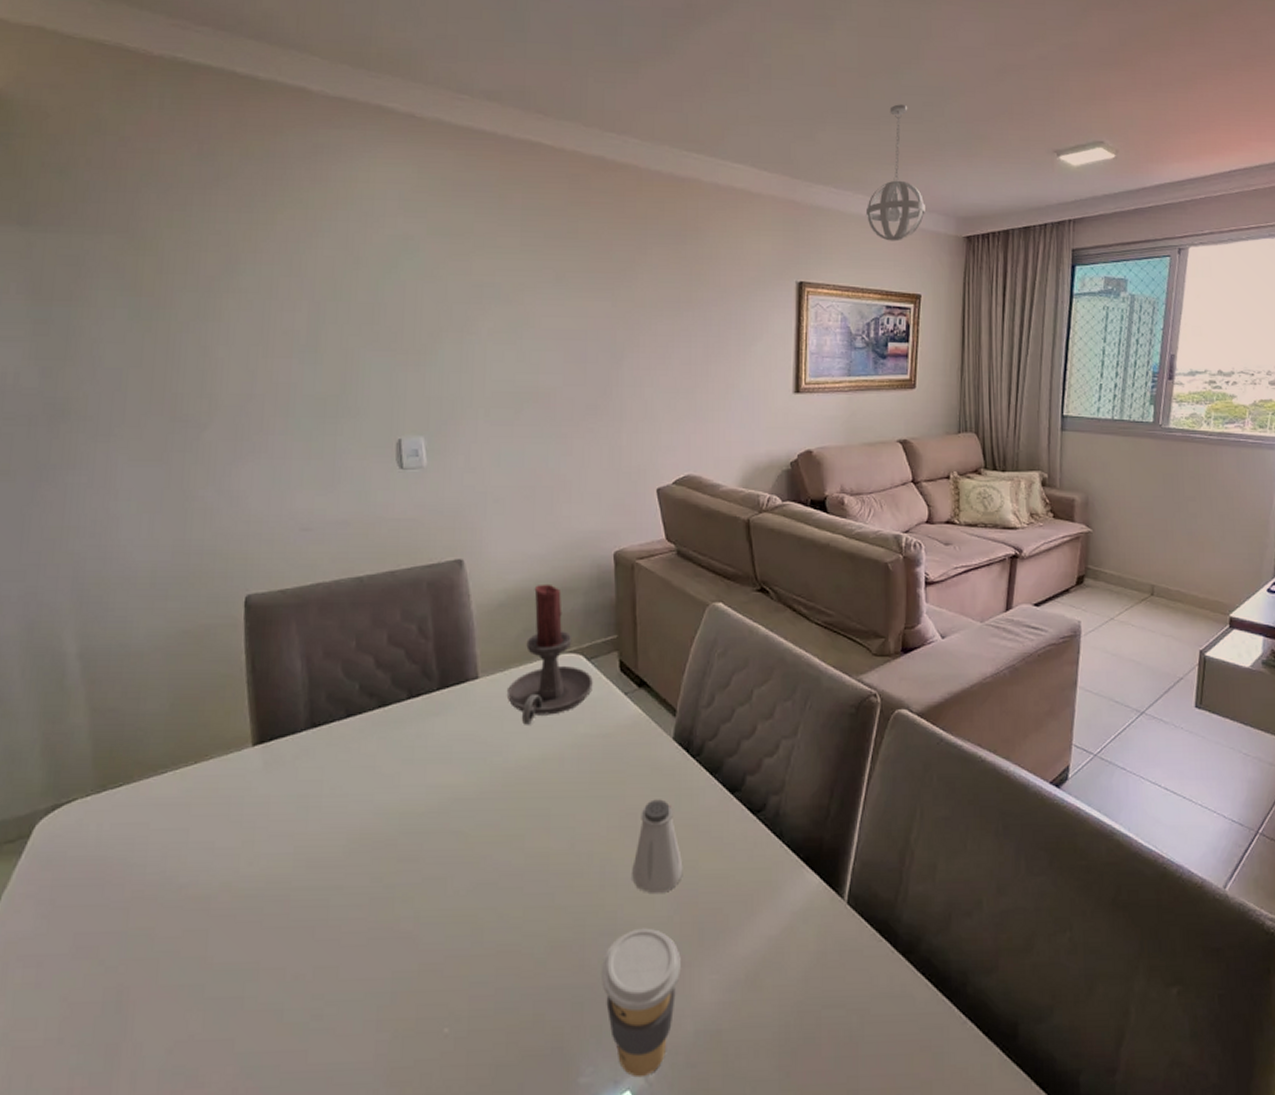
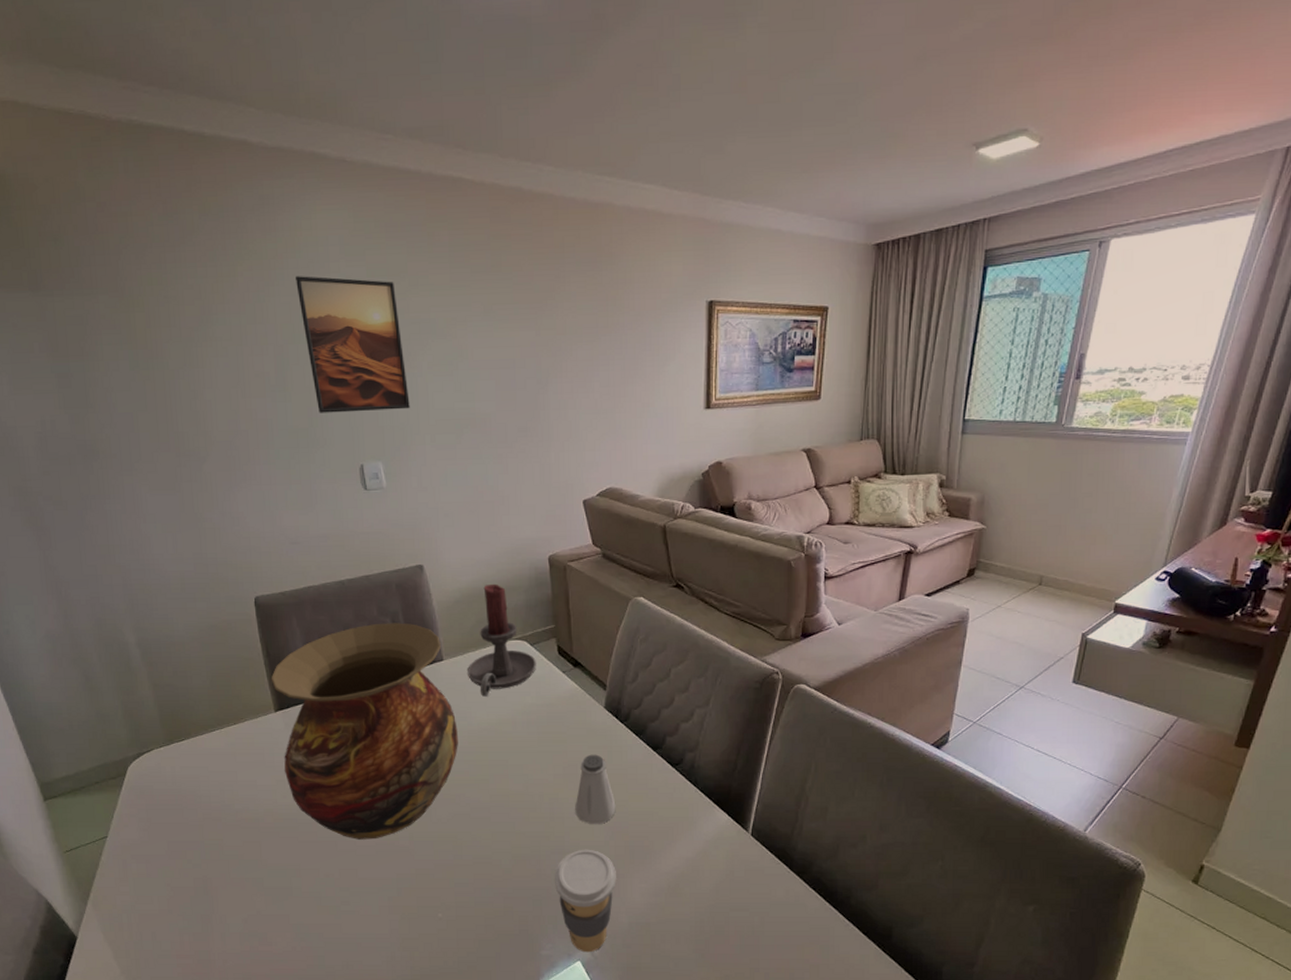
vase: none [252,630,490,923] -> present [270,622,458,840]
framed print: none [343,229,464,380] -> present [294,276,410,413]
pendant light: present [865,104,925,242] -> none [775,106,835,254]

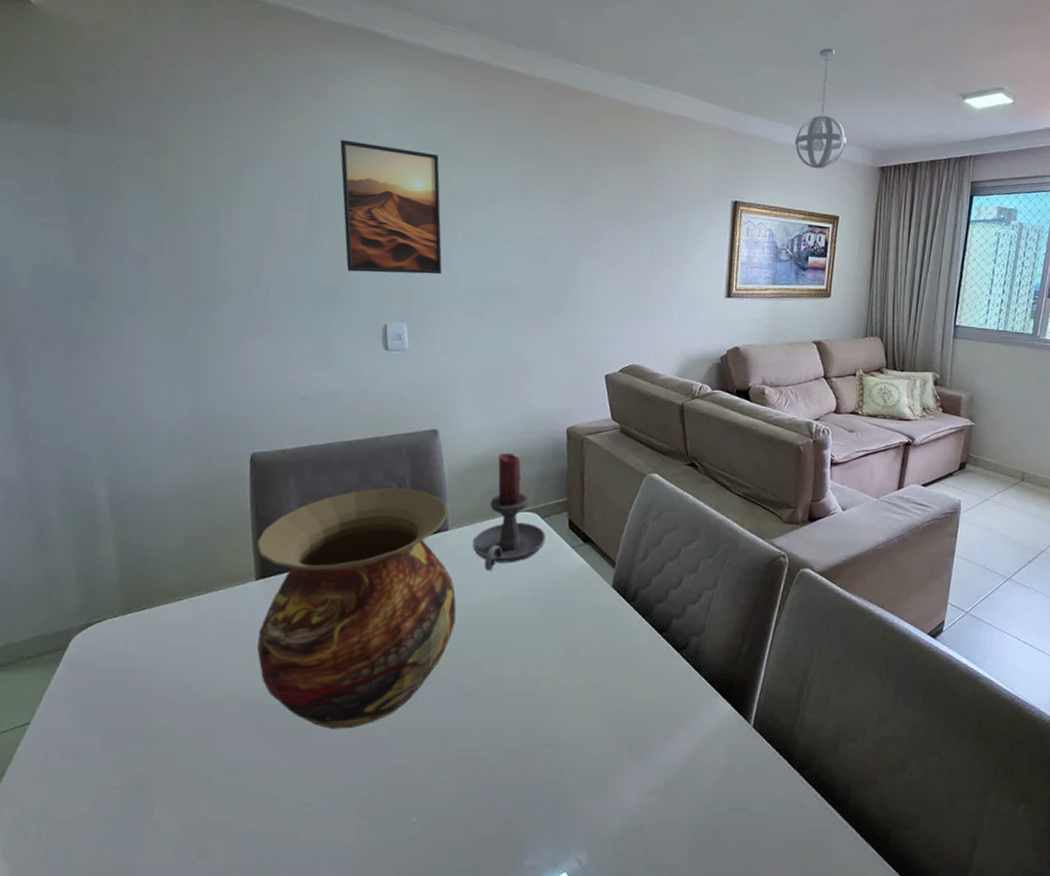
coffee cup: present [554,849,616,953] -> none [545,741,612,862]
saltshaker: present [575,754,616,824] -> none [573,636,617,713]
pendant light: none [775,106,835,254] -> present [794,48,846,169]

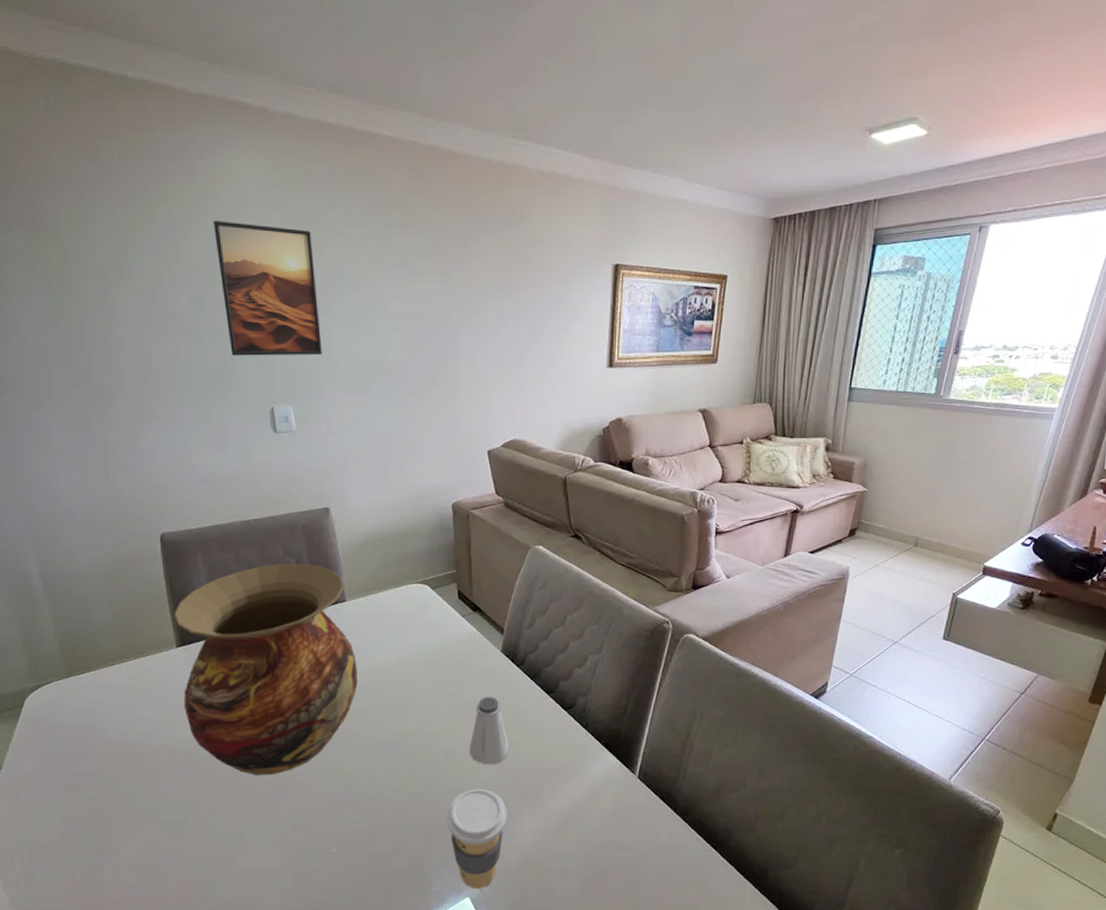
candle holder: present [473,452,546,571] -> none [369,528,437,638]
coffee cup: none [545,741,612,862] -> present [446,788,507,889]
saltshaker: none [573,636,617,713] -> present [469,696,509,764]
pendant light: present [794,48,846,169] -> none [679,84,737,224]

